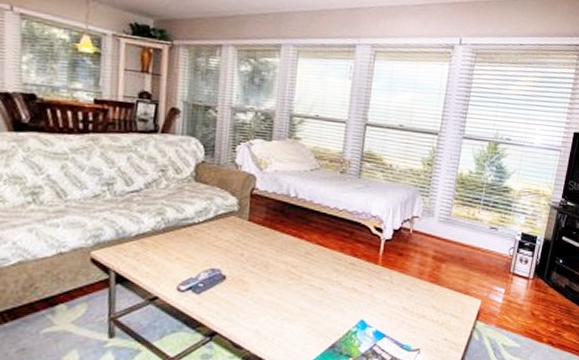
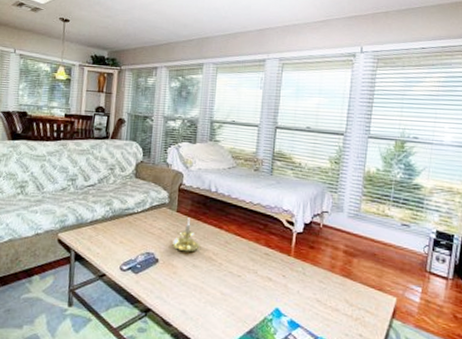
candle holder: none [243,226,277,266] -> present [173,217,200,253]

